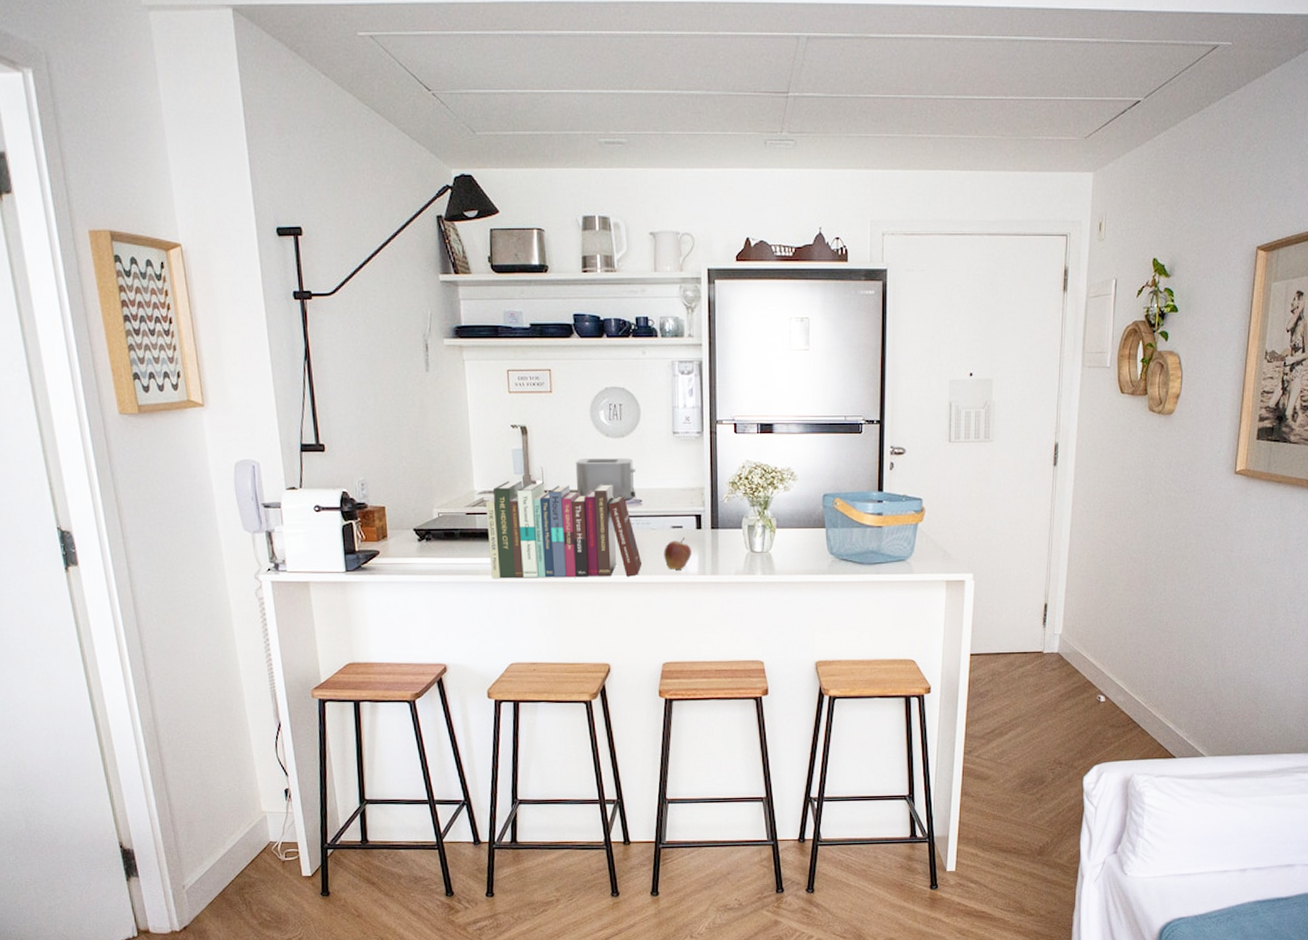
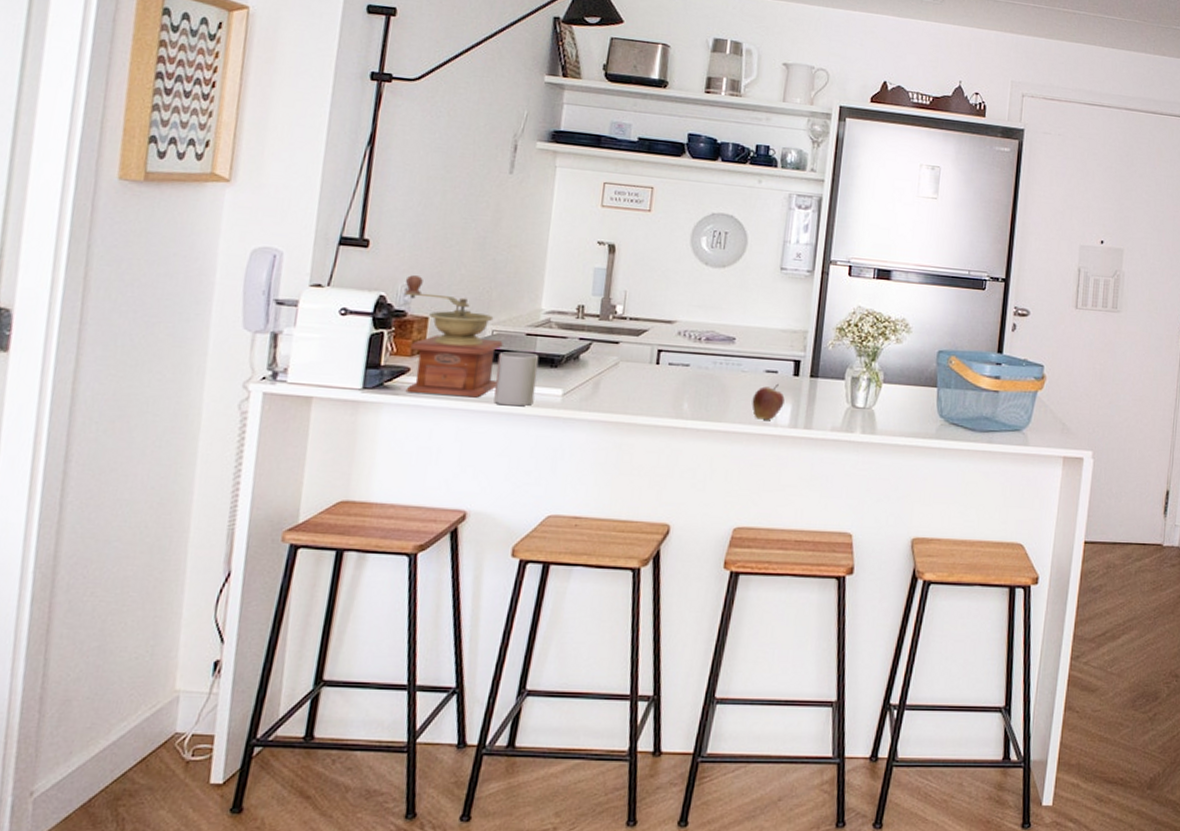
coffee grinder: none [360,472,451,572] -> present [405,275,503,398]
mug: none [447,529,483,576] -> present [494,351,539,407]
books: present [485,480,643,579] -> none [543,302,726,423]
toaster: present [575,458,636,502] -> none [661,286,733,339]

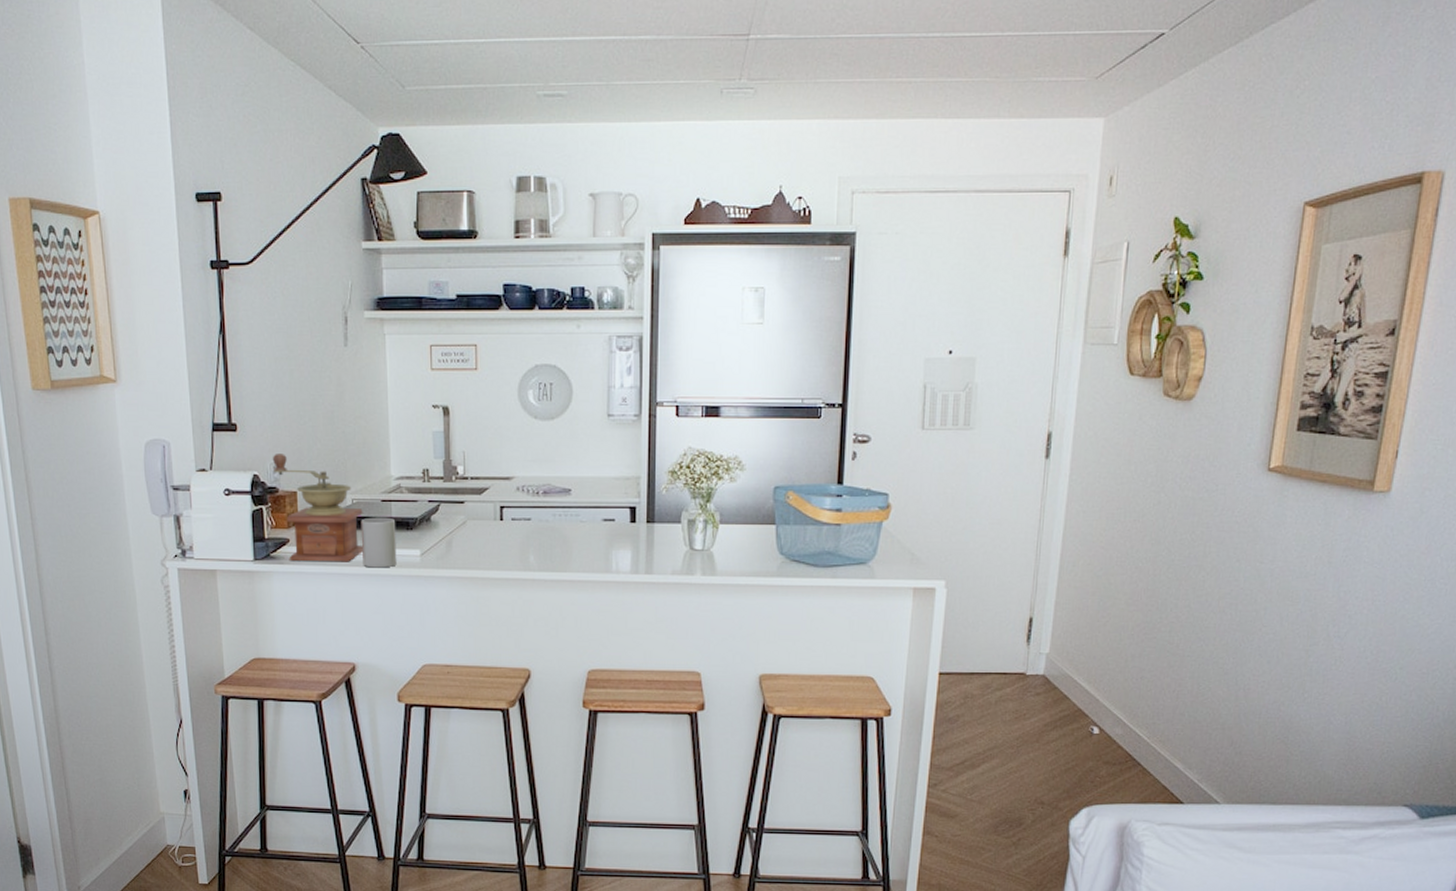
fruit: present [751,383,785,420] -> none [593,531,624,567]

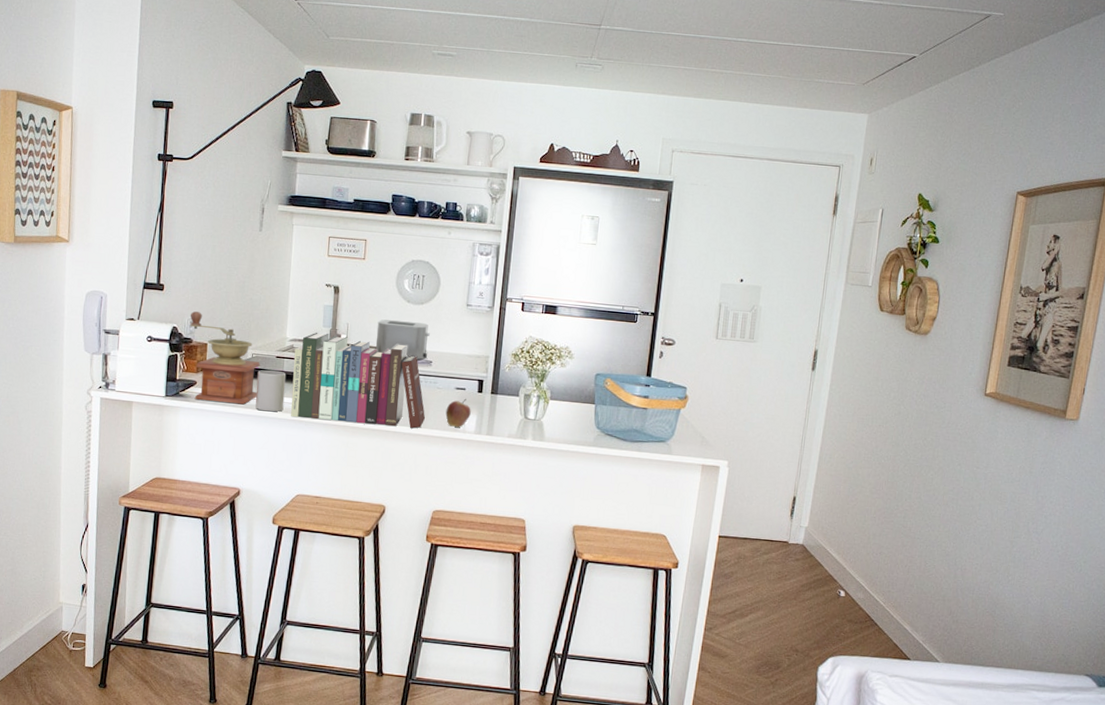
books: none [402,465,569,574] -> present [291,332,426,429]
toaster: none [500,443,565,491] -> present [375,319,430,362]
fruit: none [593,531,624,567] -> present [445,398,471,427]

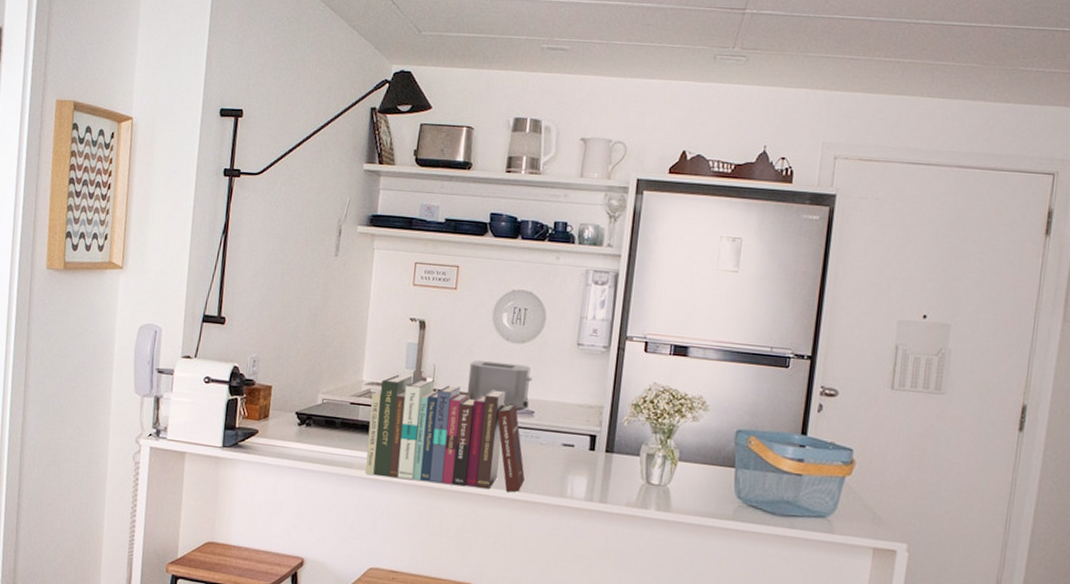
coffee grinder: present [190,311,260,405] -> none [253,349,332,459]
mug: present [255,369,286,412] -> none [324,418,362,469]
fruit: present [445,398,471,427] -> none [549,457,581,492]

